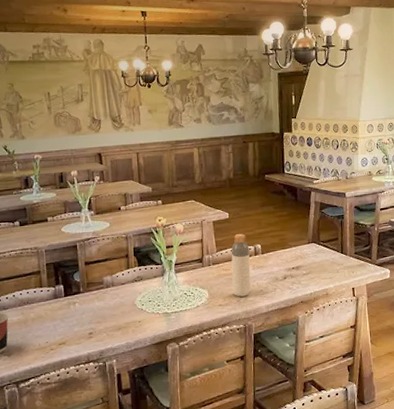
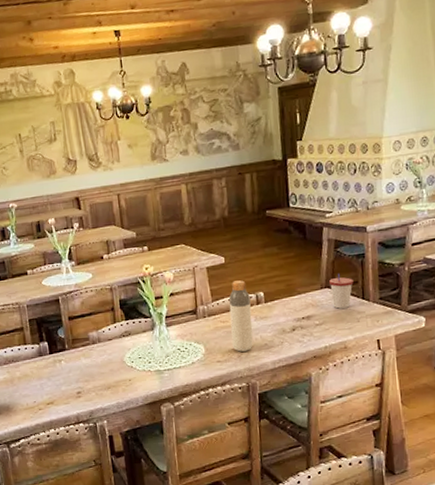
cup: none [315,230,335,261] -> present [329,273,354,309]

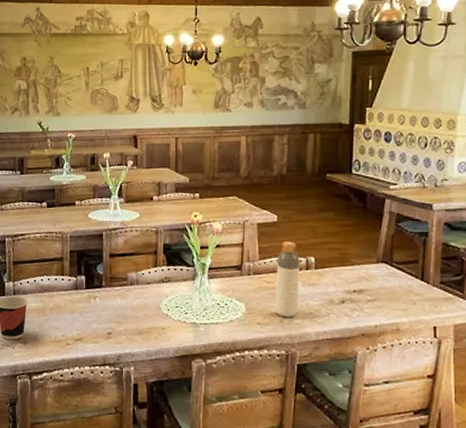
cup: present [329,273,354,309] -> none [387,249,413,287]

